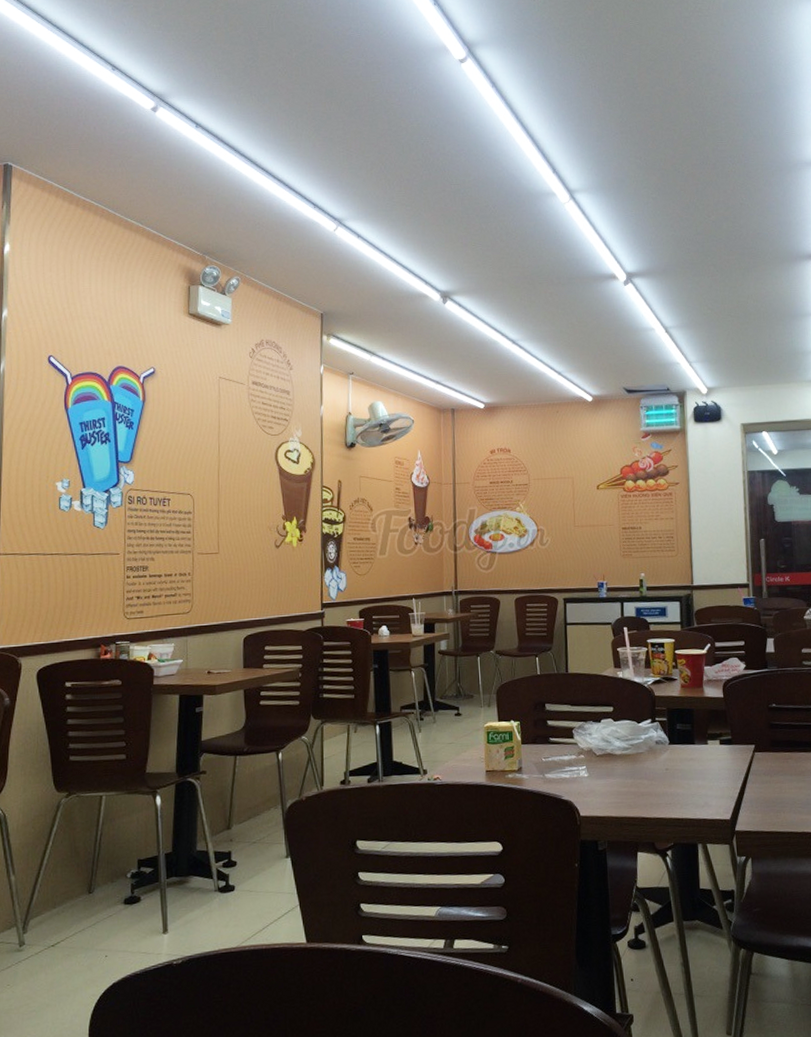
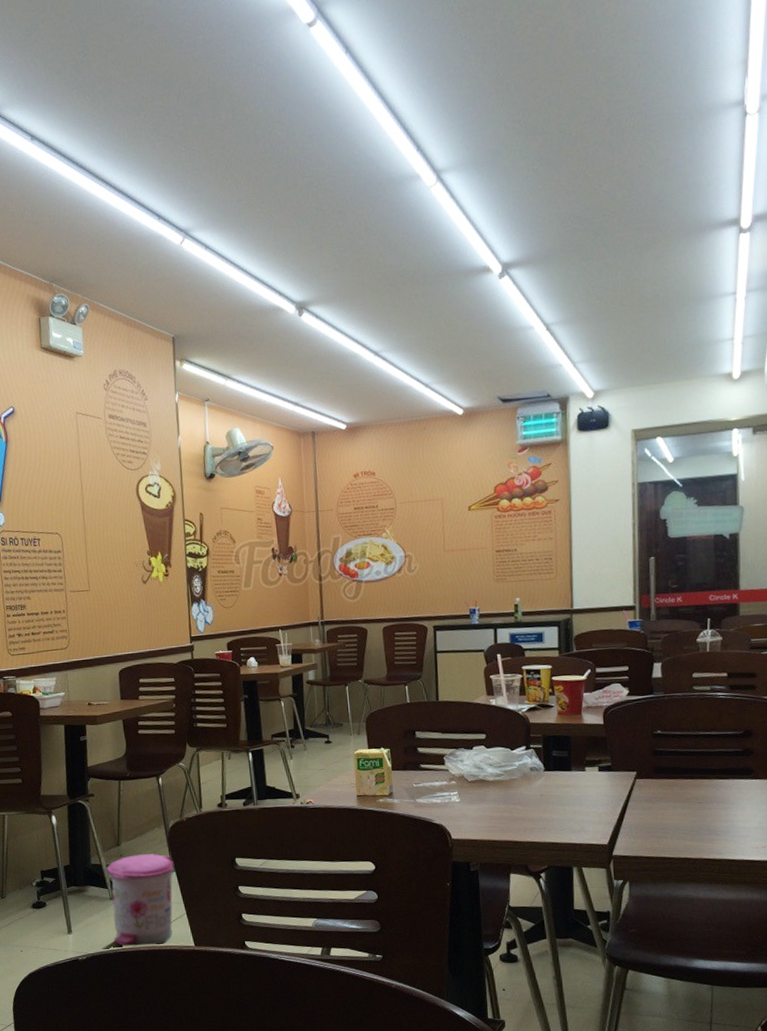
trash can: none [213,837,290,950] -> present [106,853,175,949]

